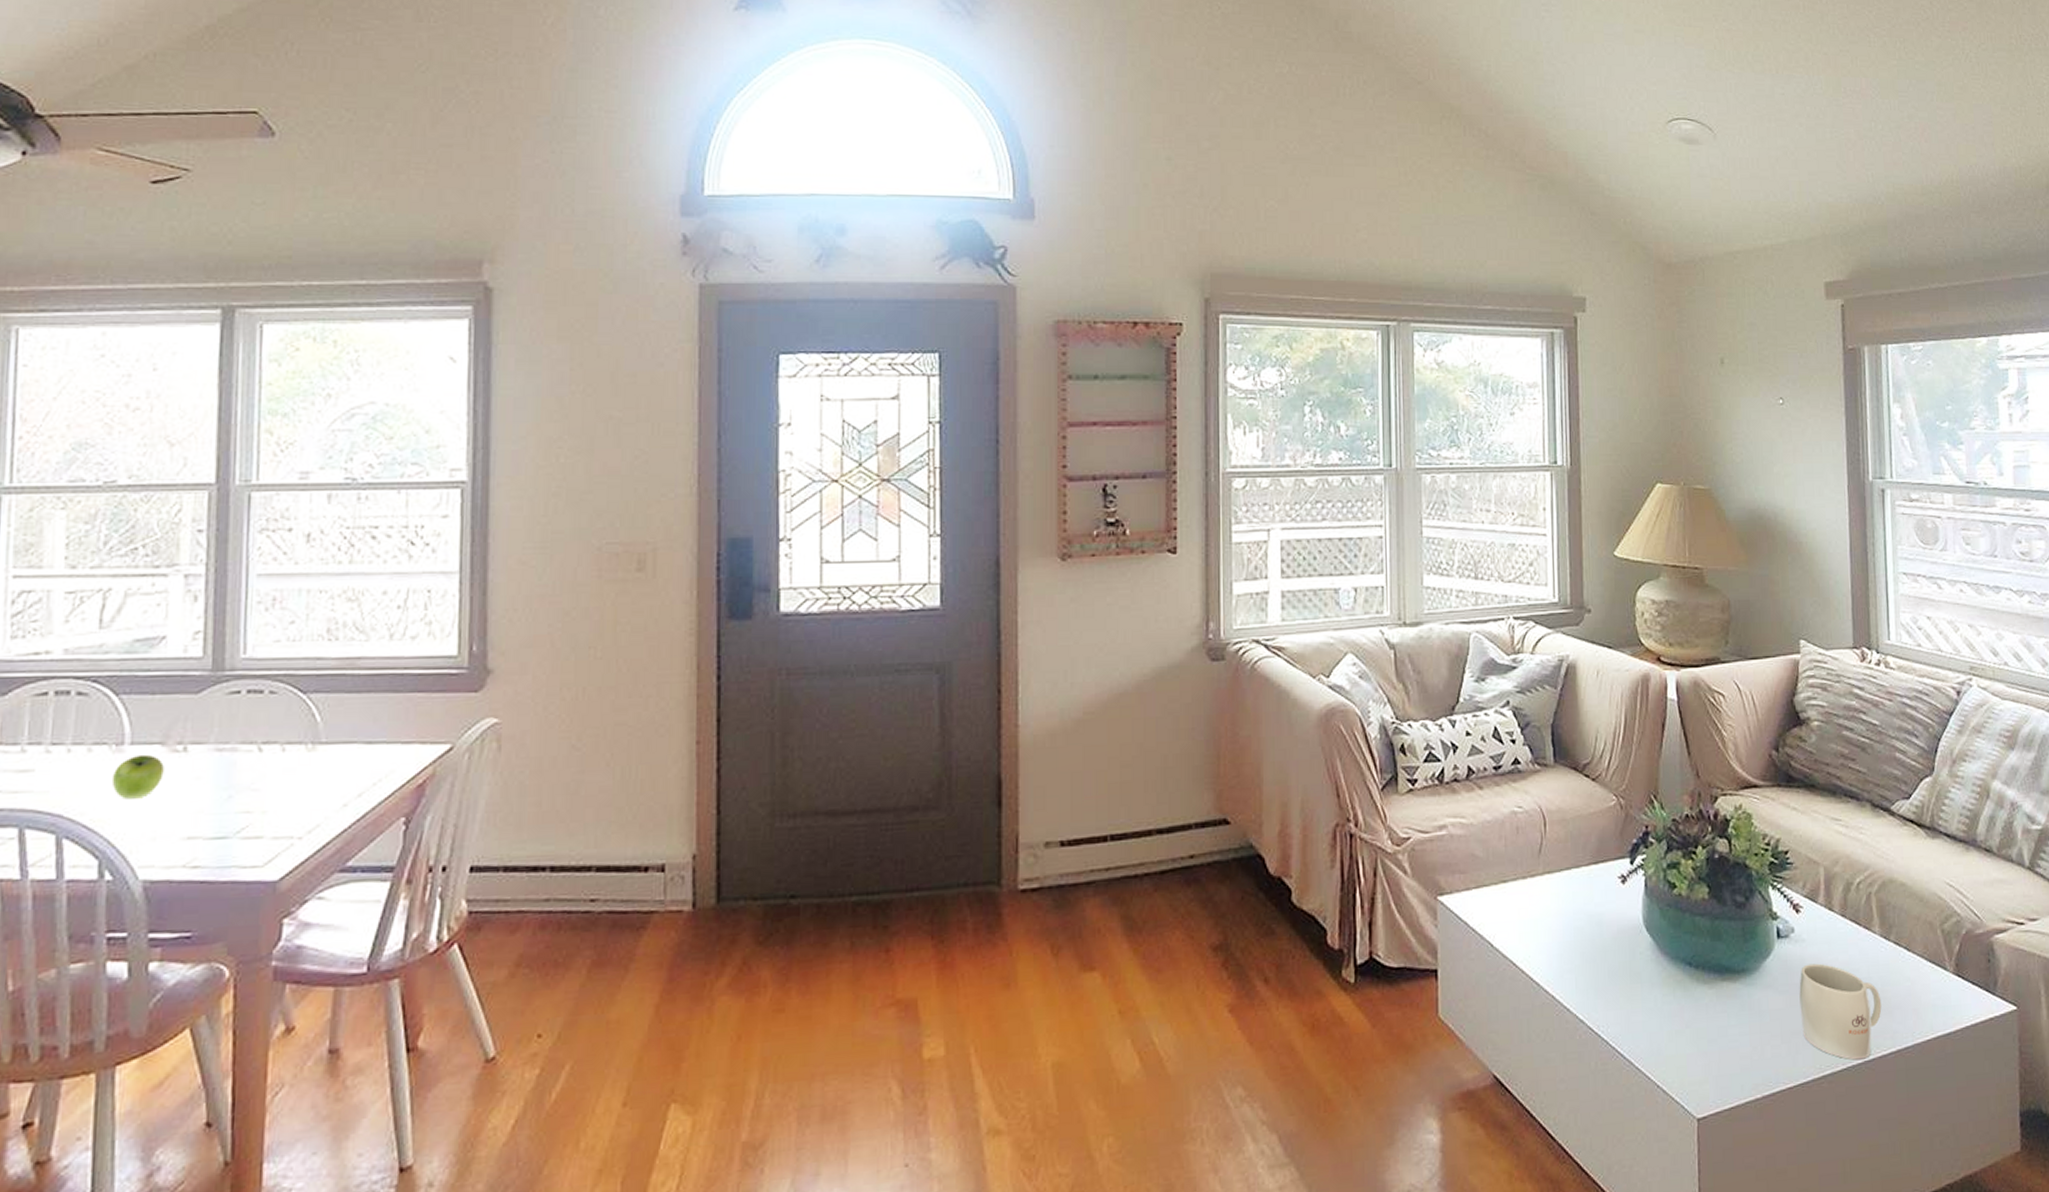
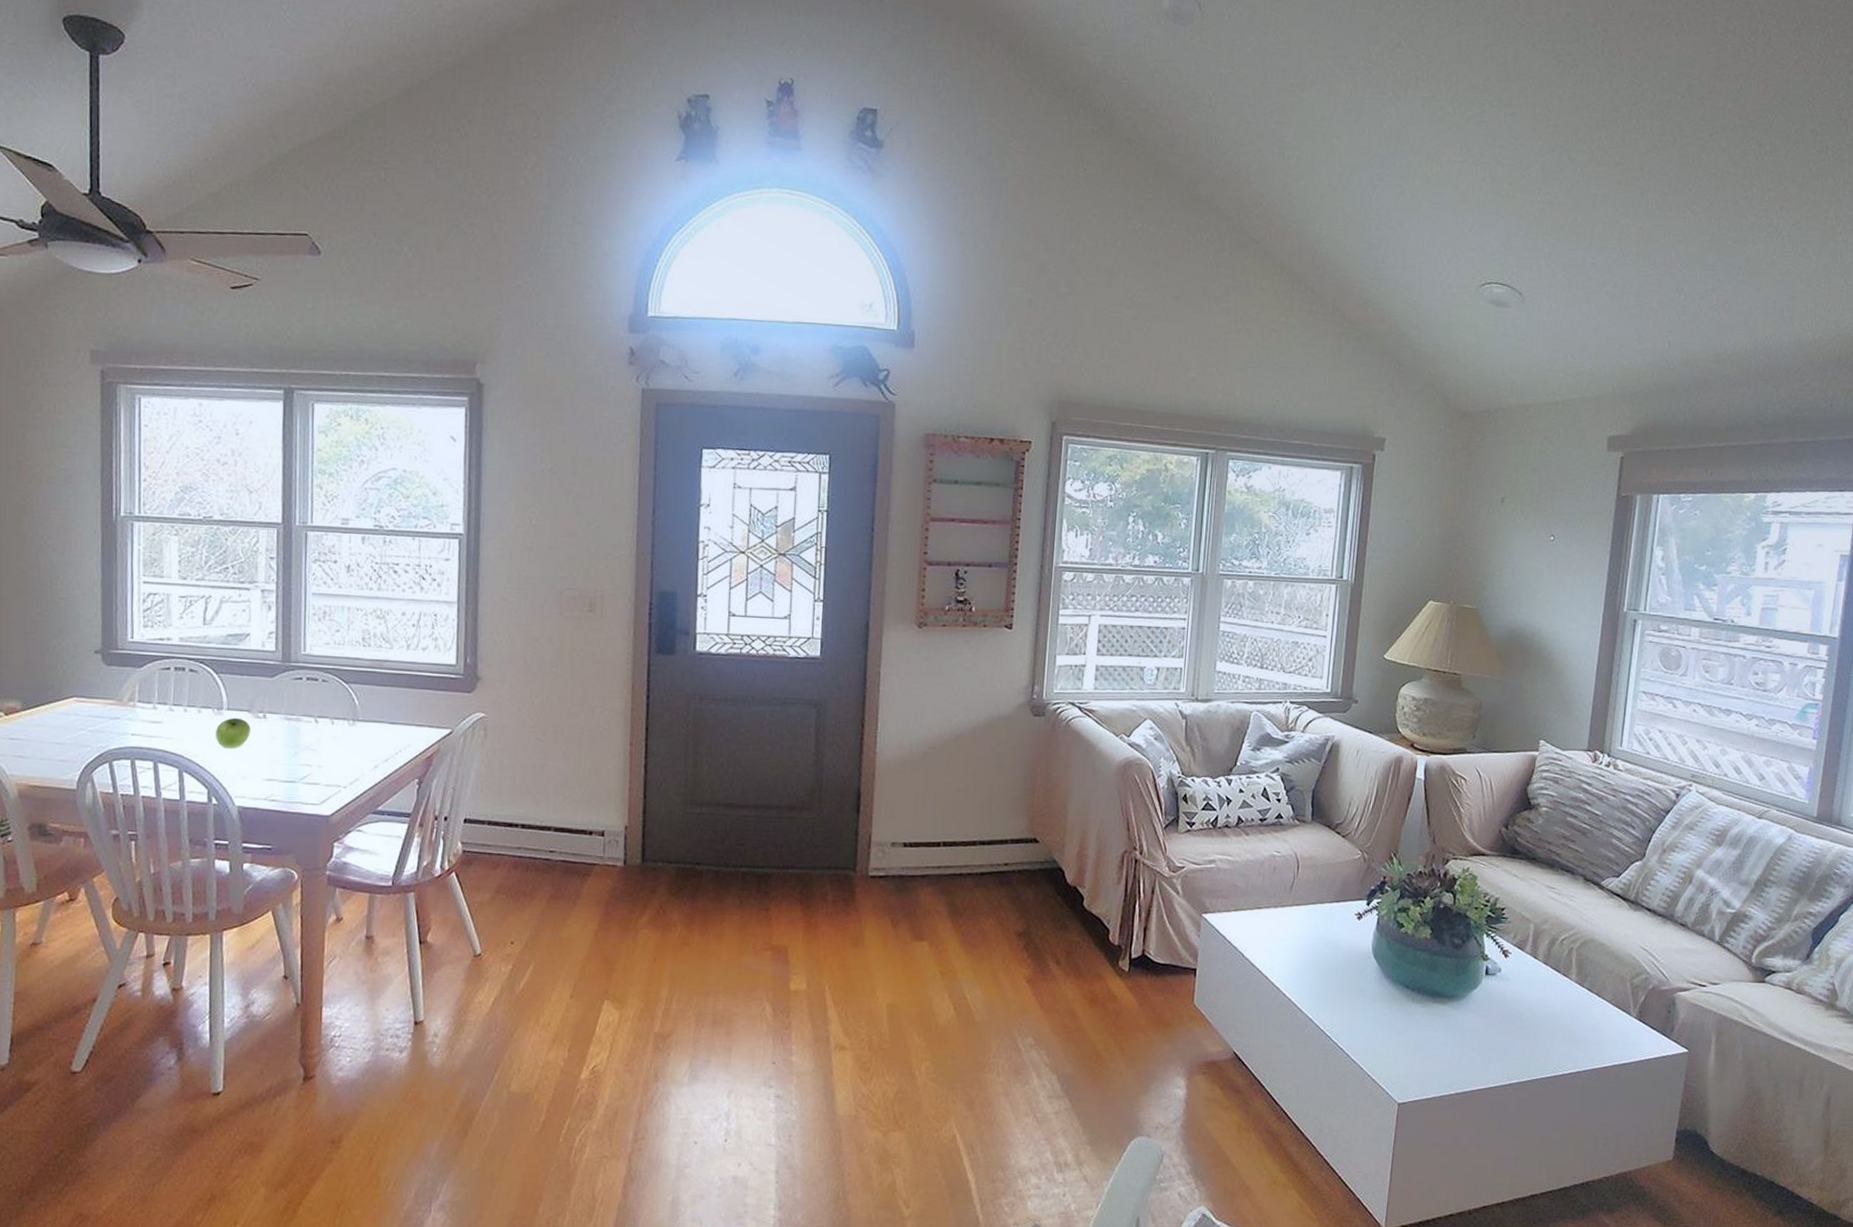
mug: present [1799,963,1882,1061] -> none [1497,997,1569,1075]

